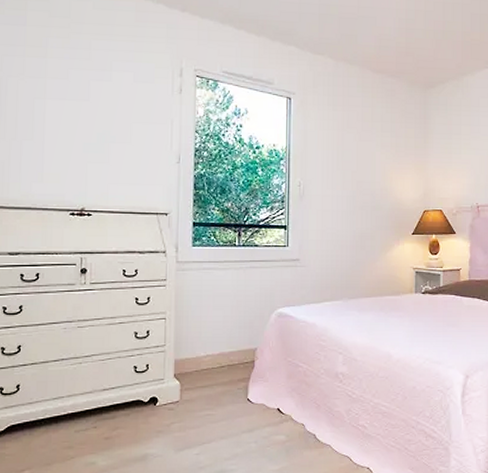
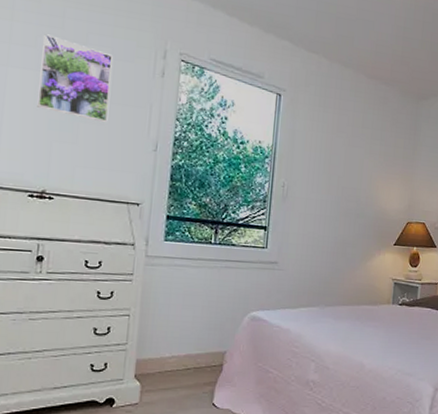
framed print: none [72,66,136,141] -> present [37,34,113,123]

